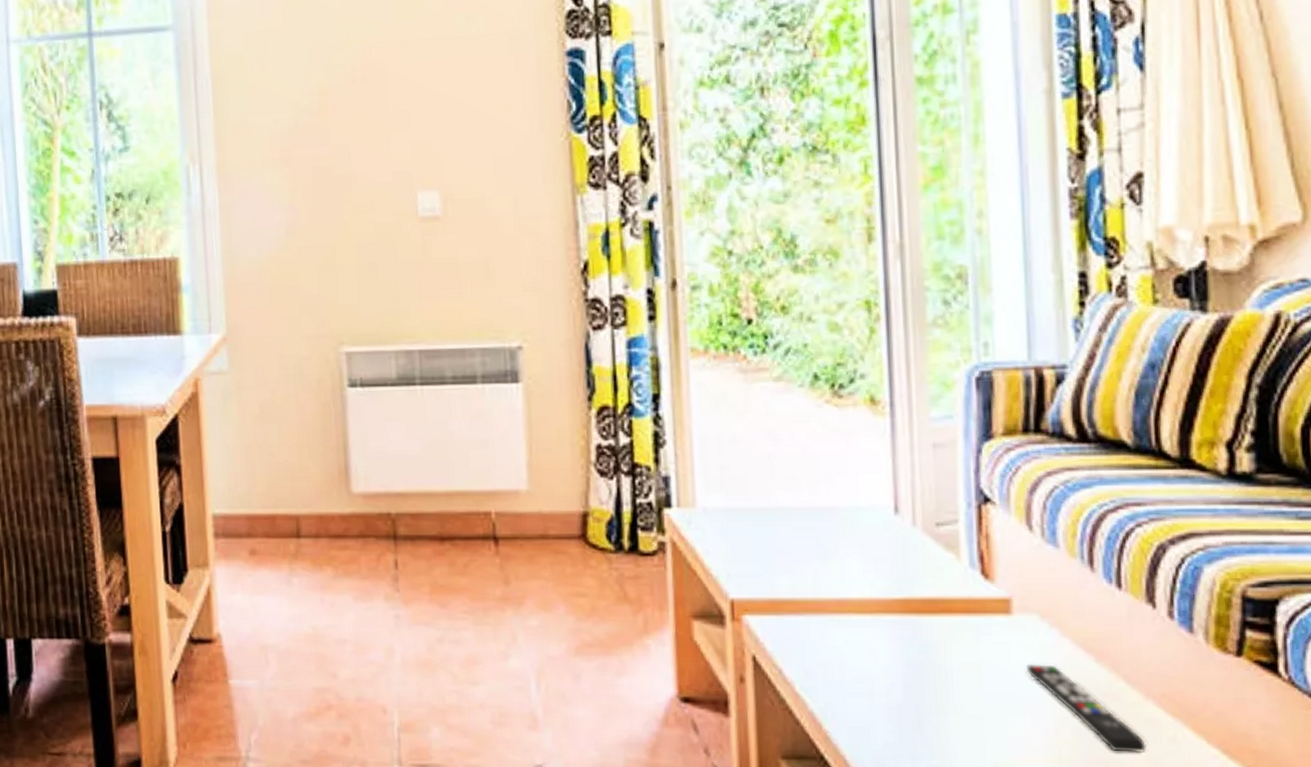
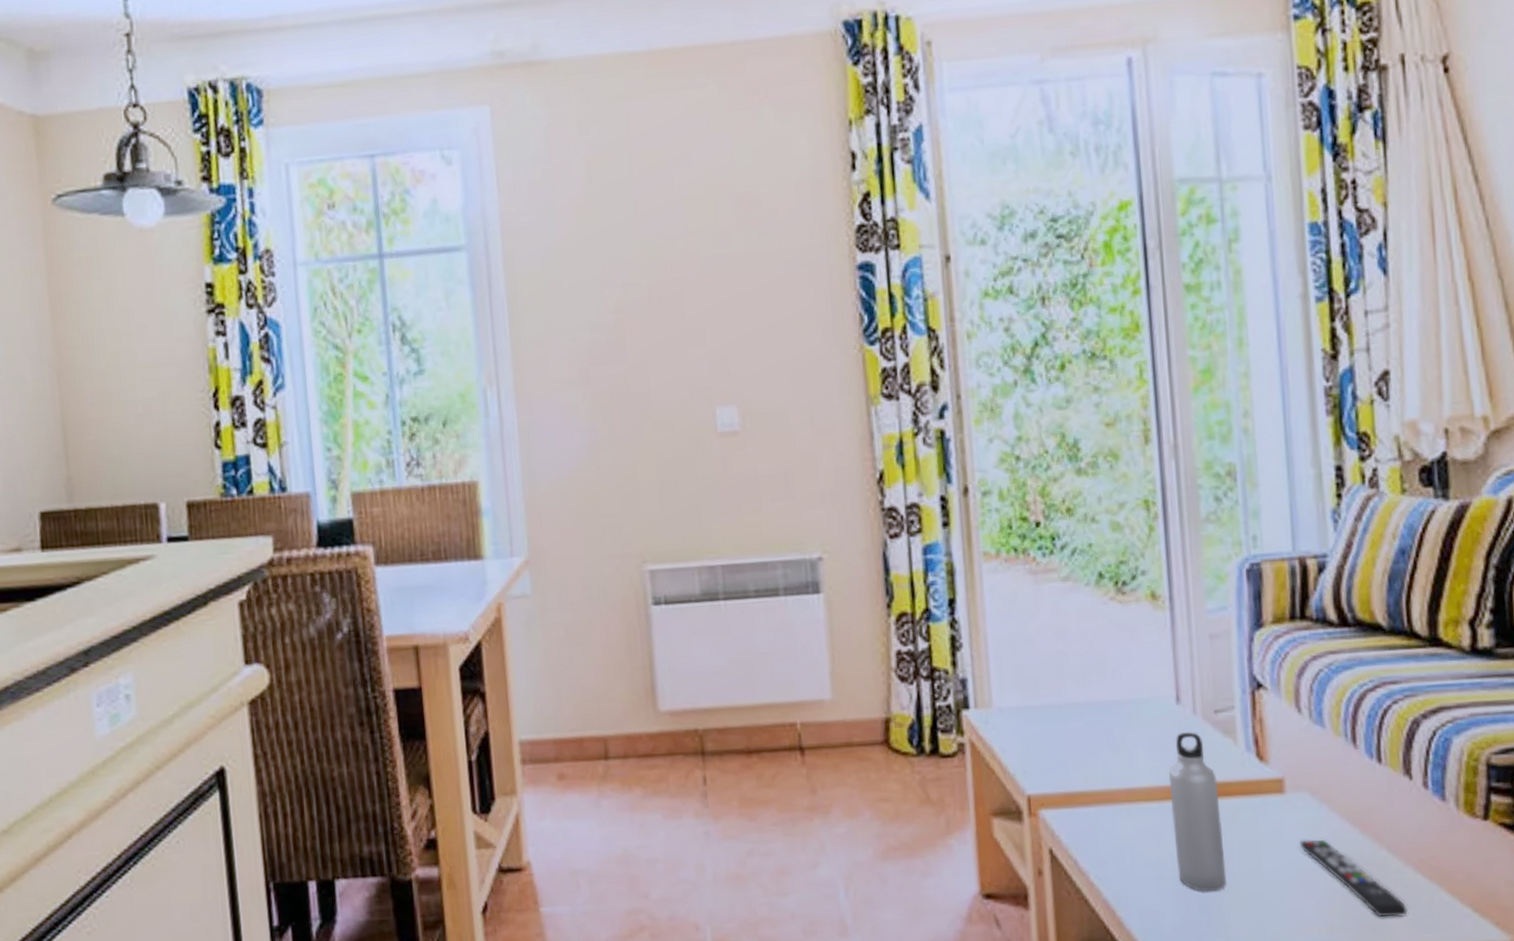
water bottle: none [883,543,945,712] -> present [1168,731,1227,892]

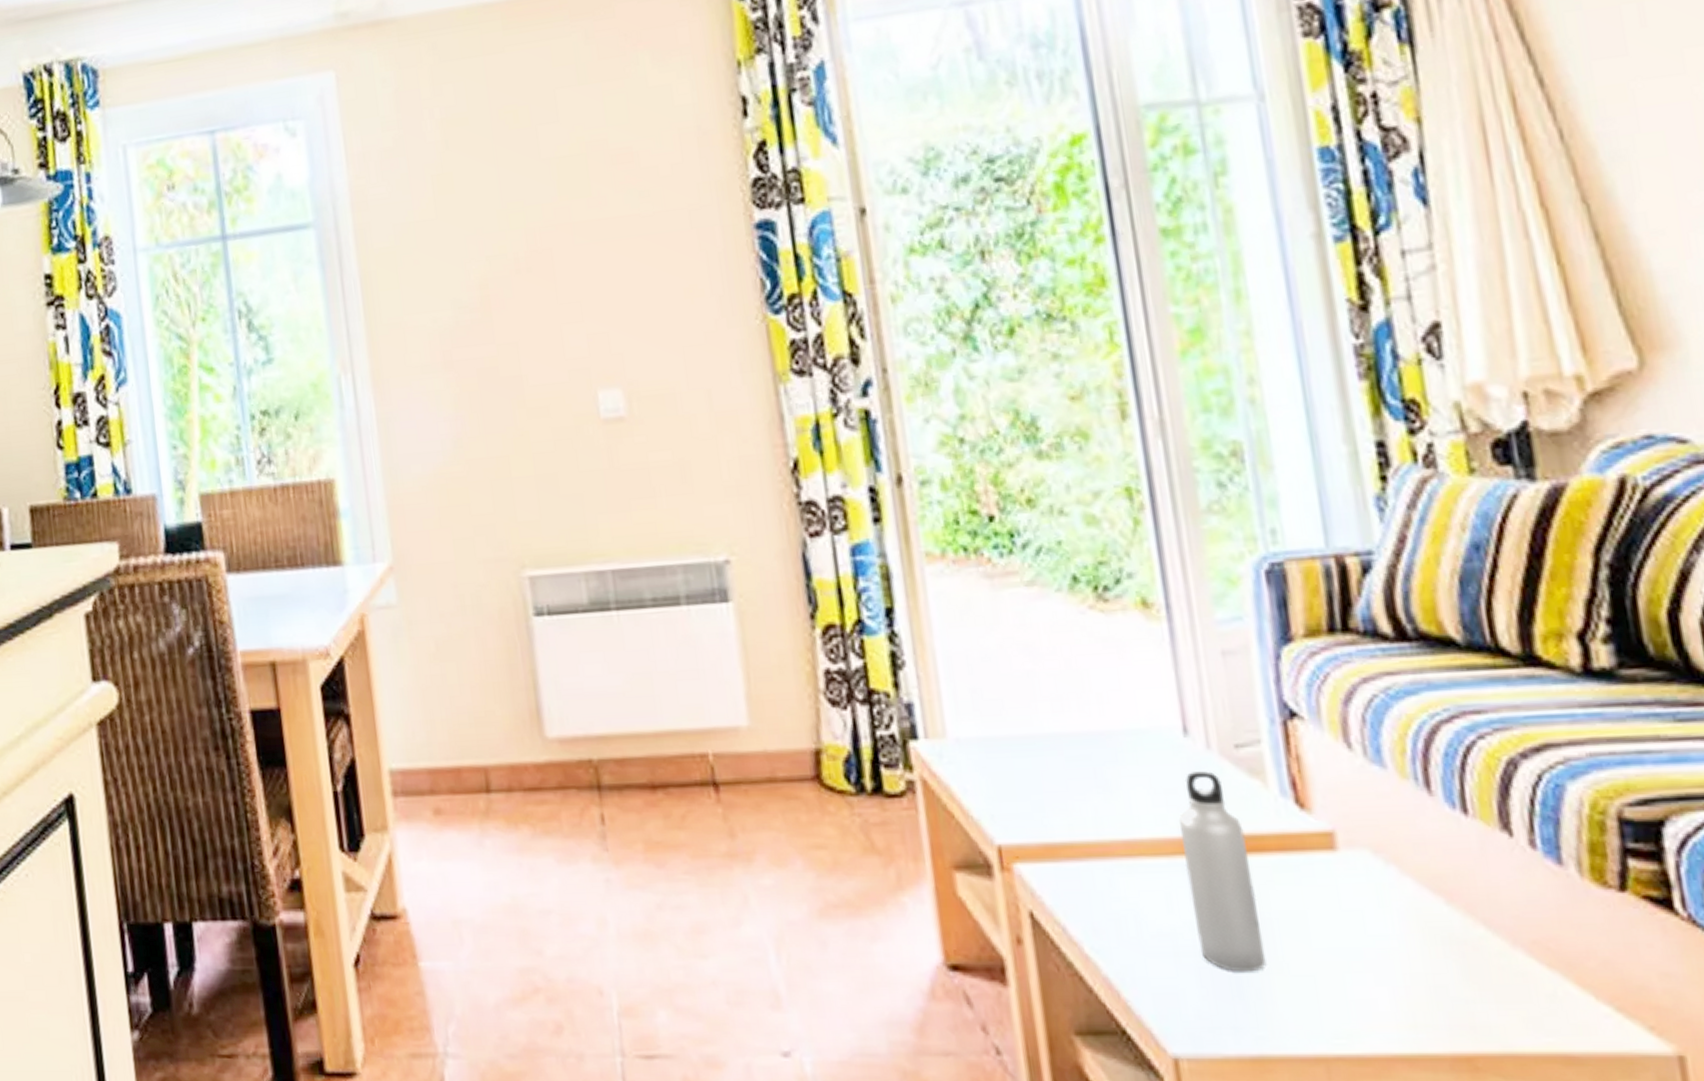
remote control: present [1300,839,1408,918] -> none [1362,910,1521,1014]

